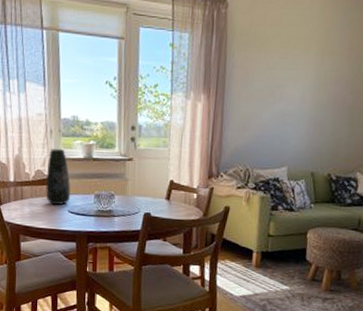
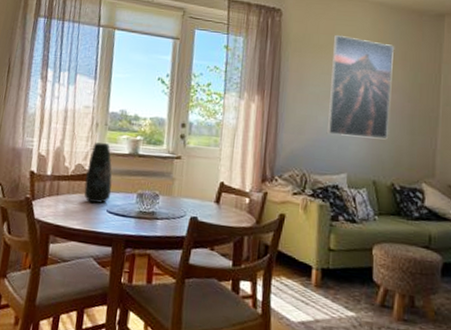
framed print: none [269,26,342,133] -> present [326,35,395,140]

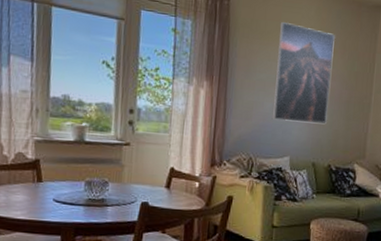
vase: present [84,142,112,204] -> none [26,129,58,193]

